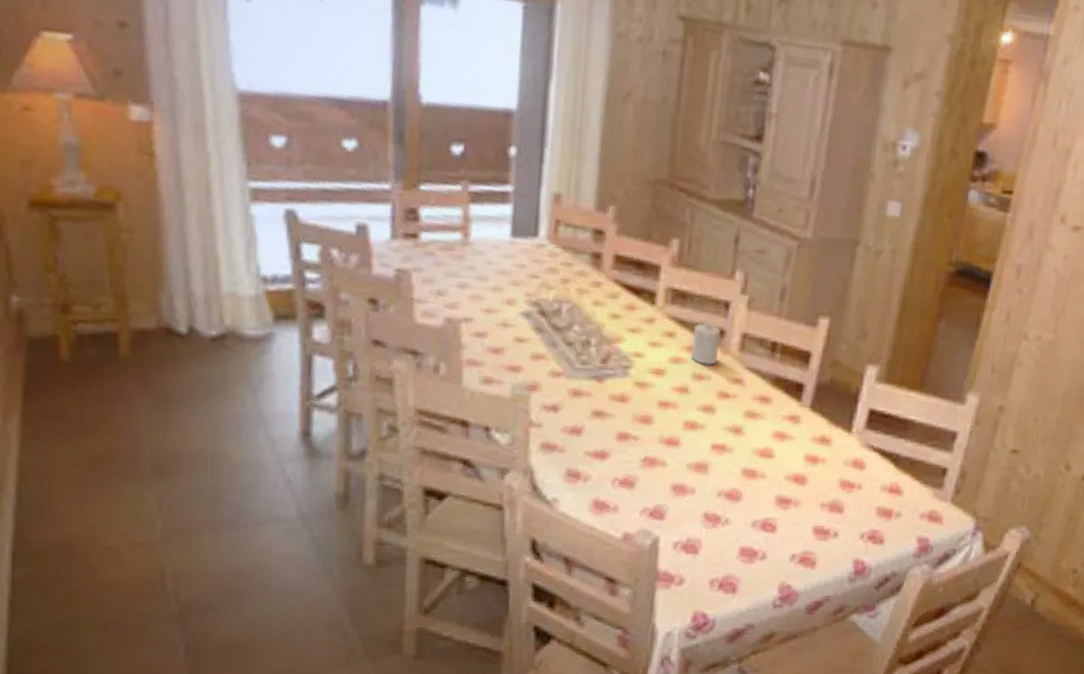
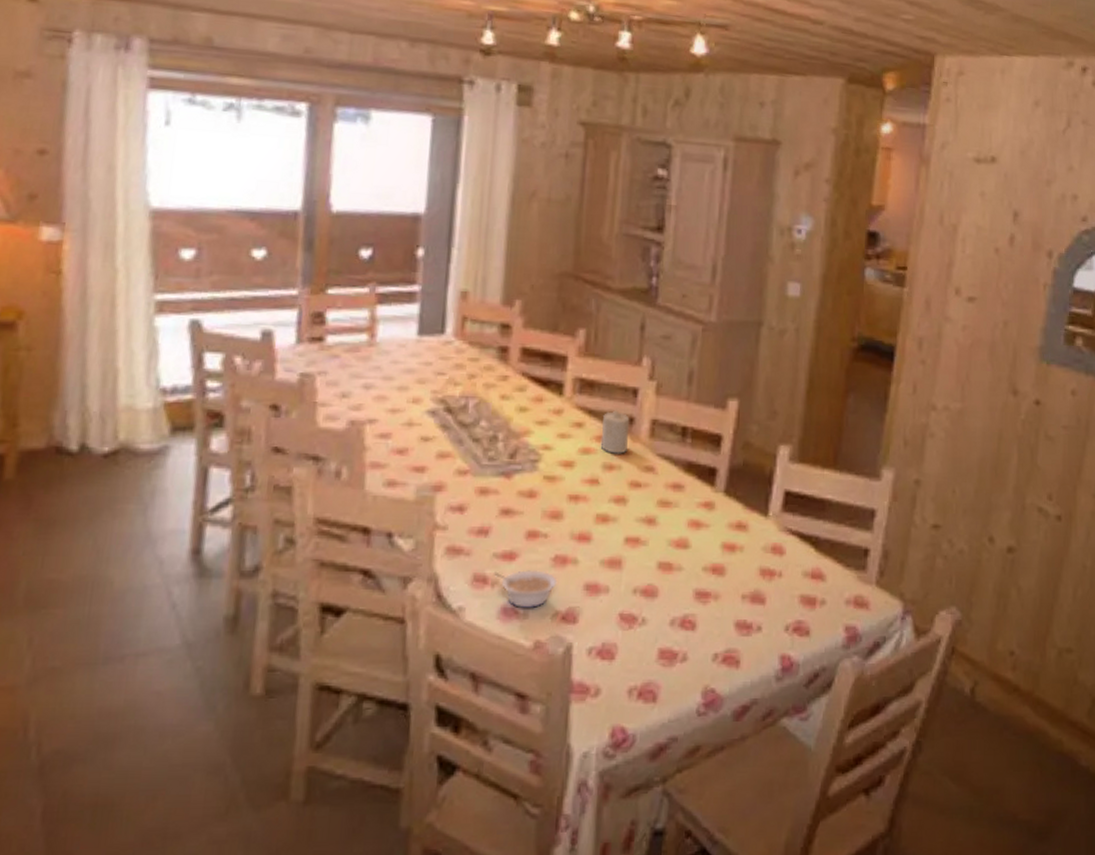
legume: none [585,468,646,504] -> present [493,570,558,609]

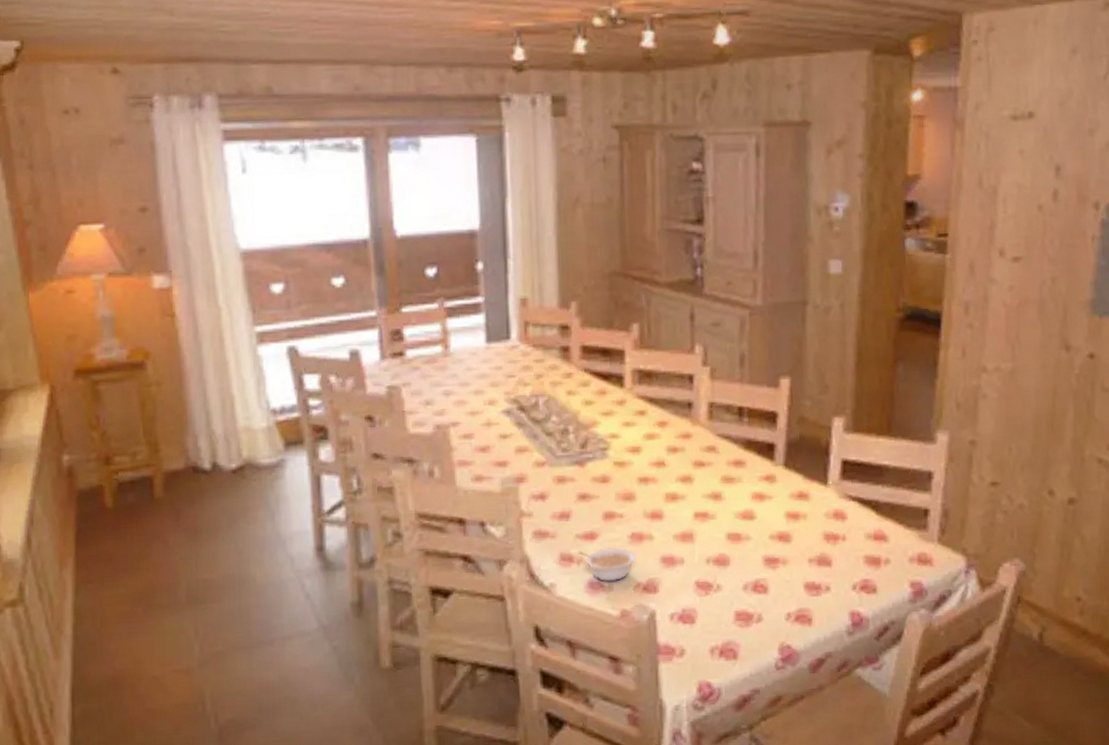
candle: present [600,409,630,454] -> none [663,395,689,437]

